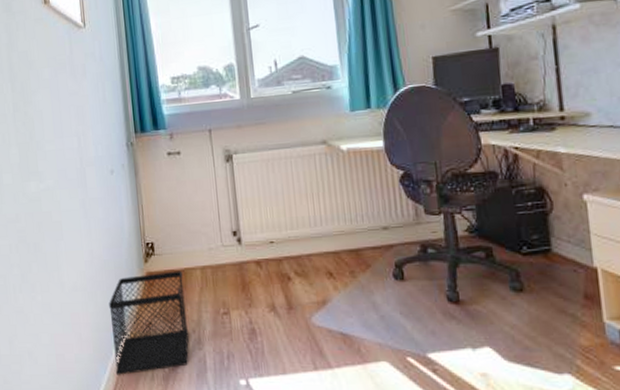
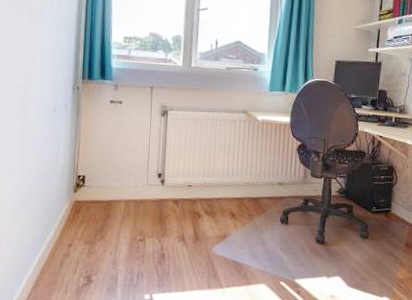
wastebasket: present [109,270,189,375] -> none [30,201,108,288]

